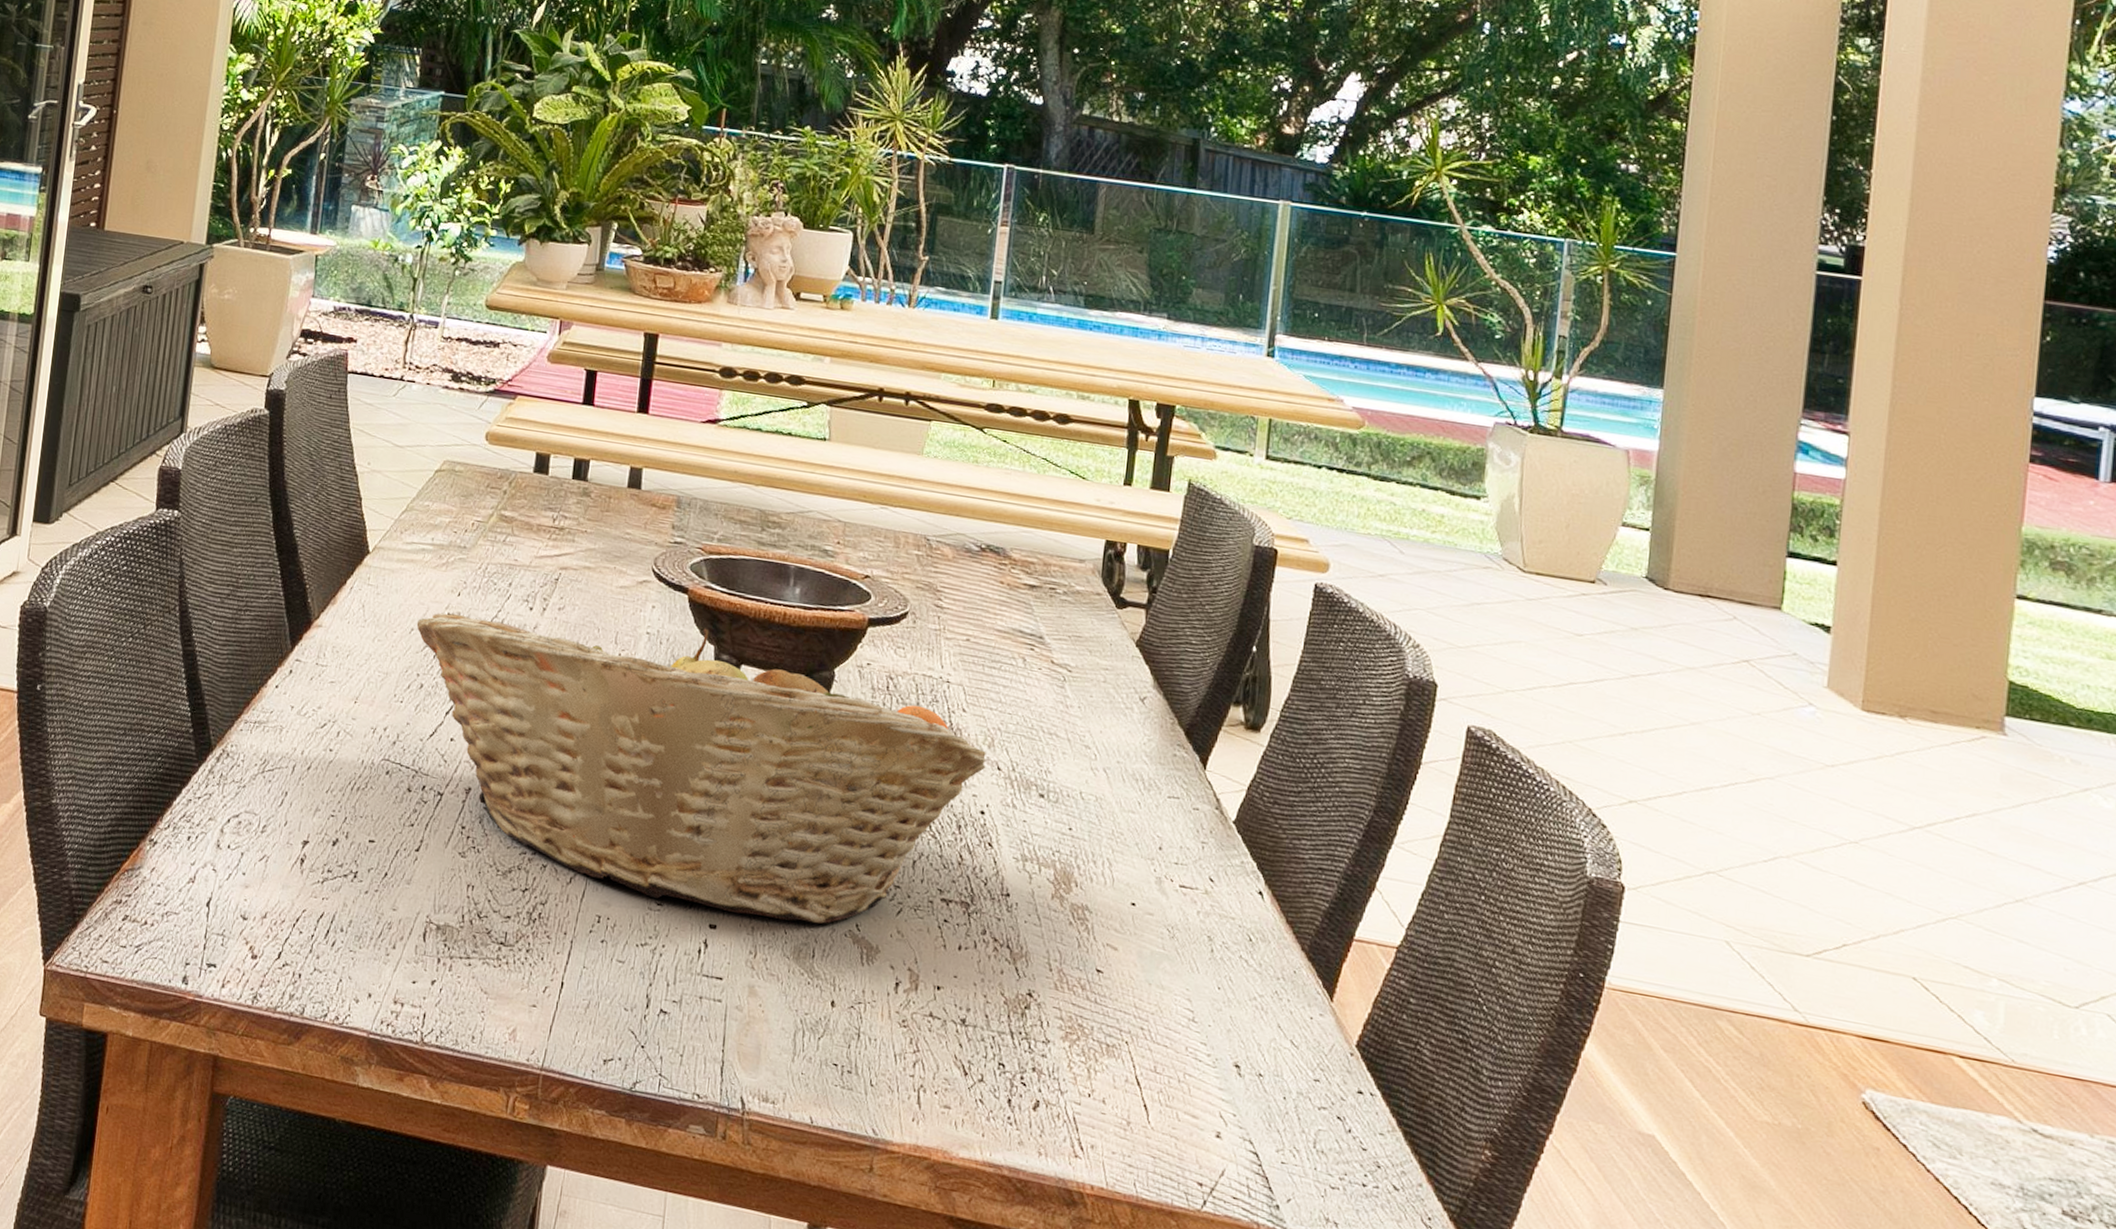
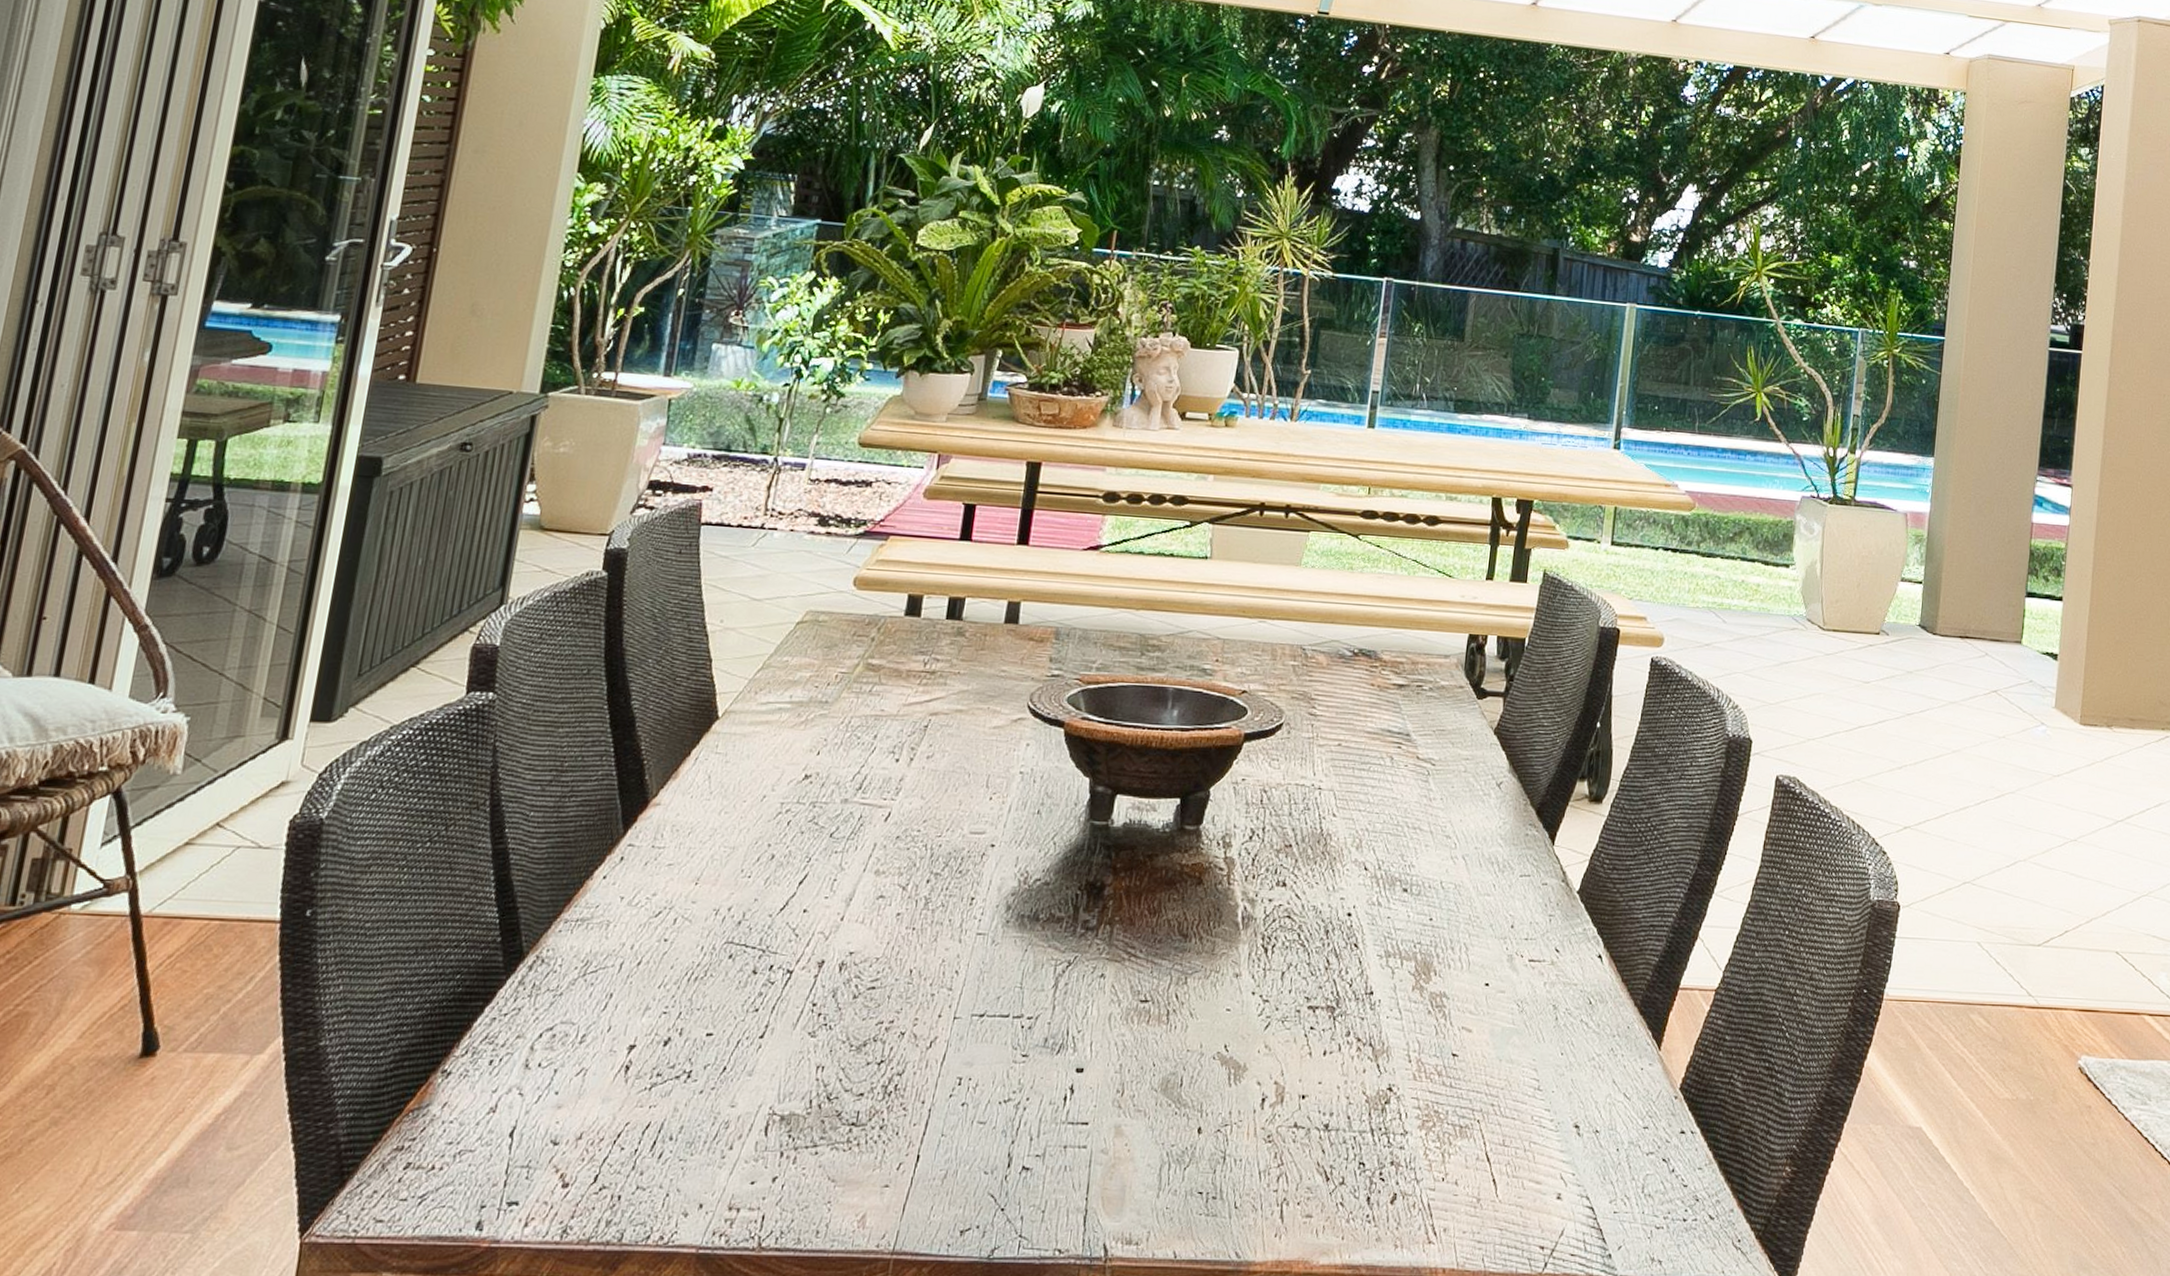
fruit basket: present [416,612,986,924] -> none [769,761,1354,1053]

